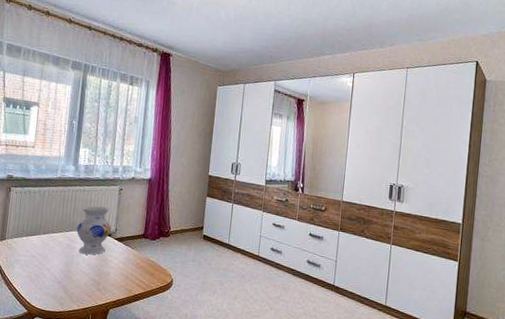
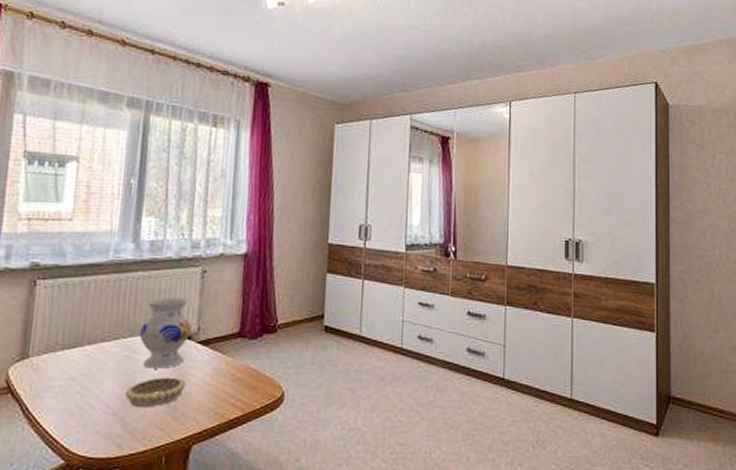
decorative bowl: none [66,260,107,281] -> present [124,377,186,408]

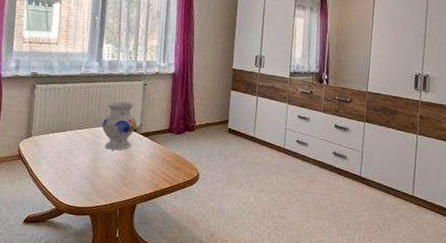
decorative bowl: present [124,377,186,408] -> none [92,156,133,177]

